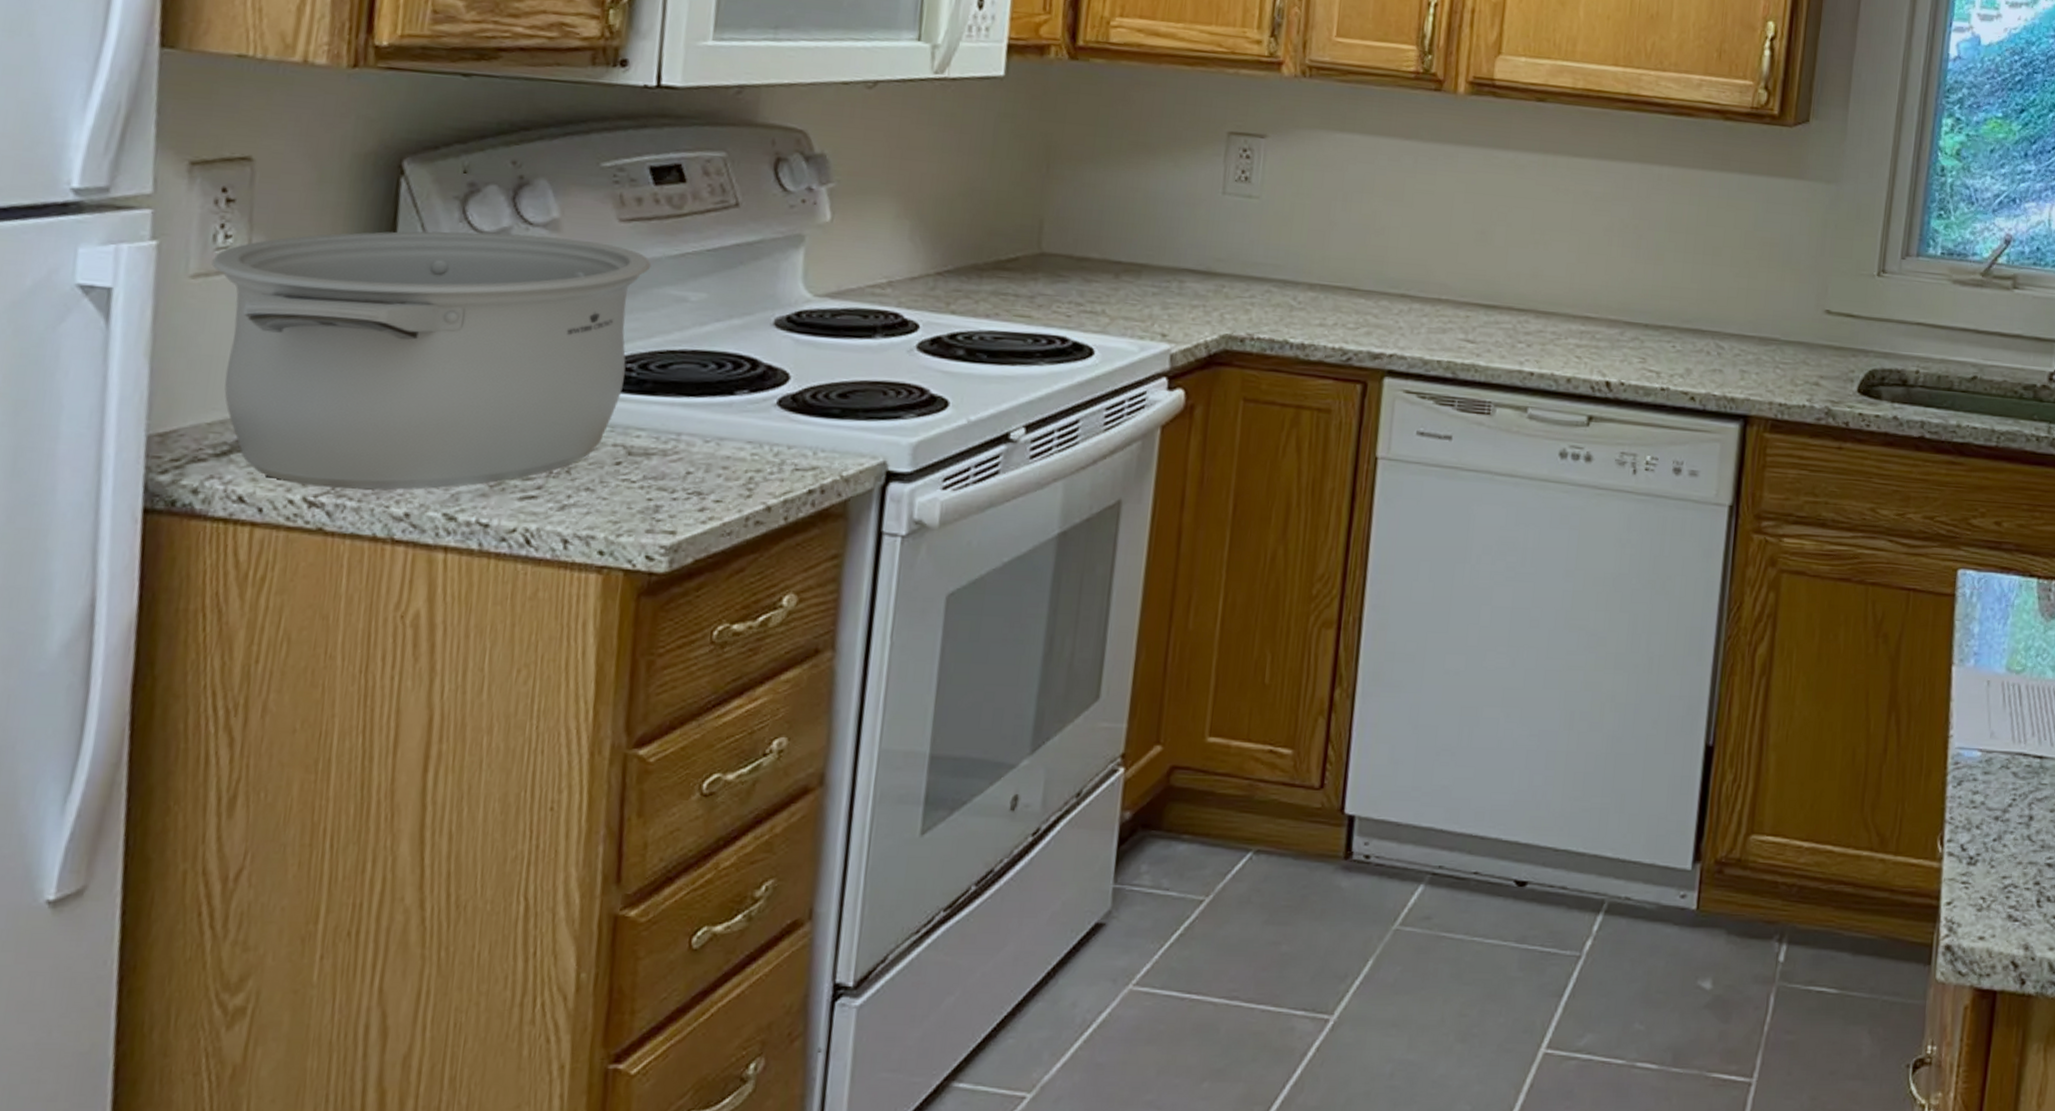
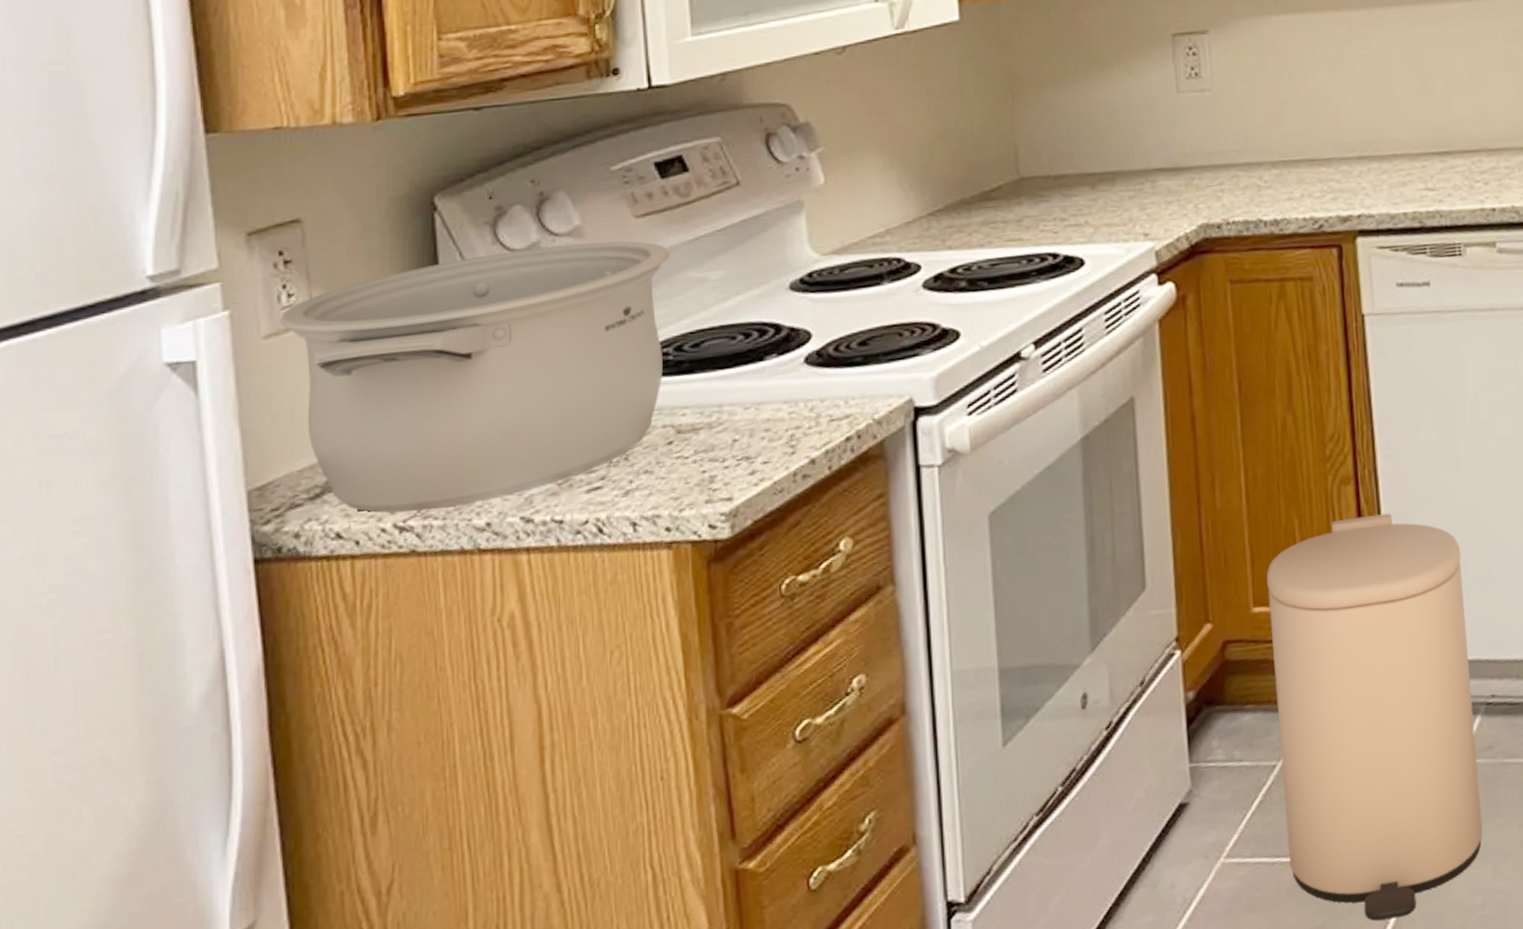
pedal bin: none [1200,662,1435,1074] -> present [1266,513,1482,922]

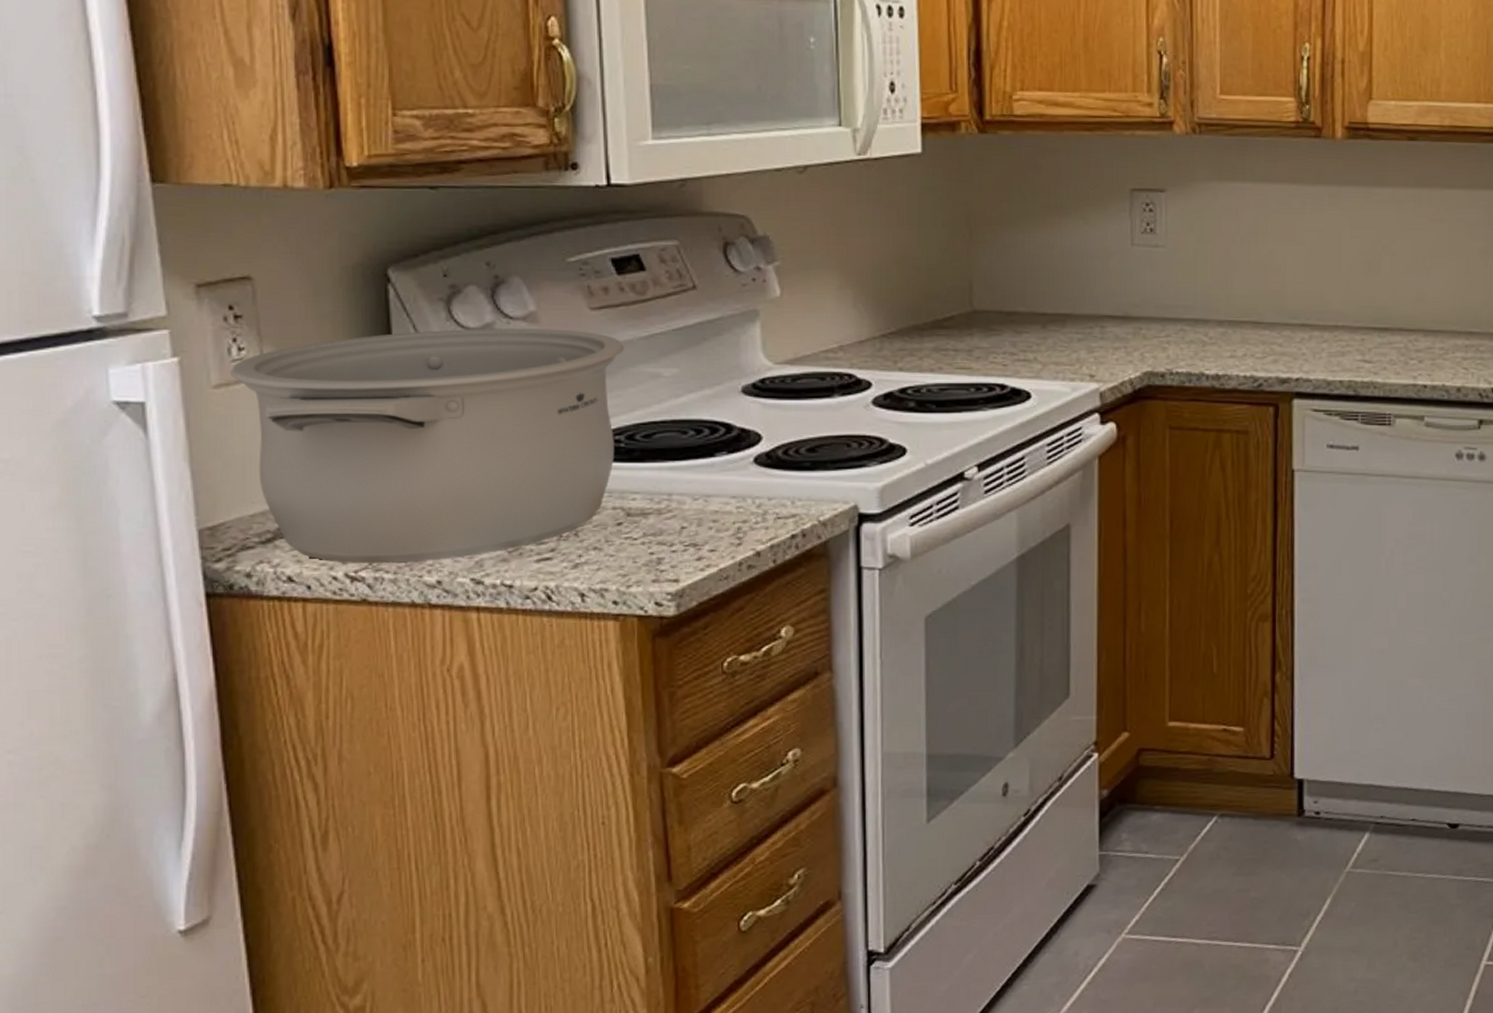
pedal bin: present [1266,513,1482,922] -> none [1183,650,1365,998]

